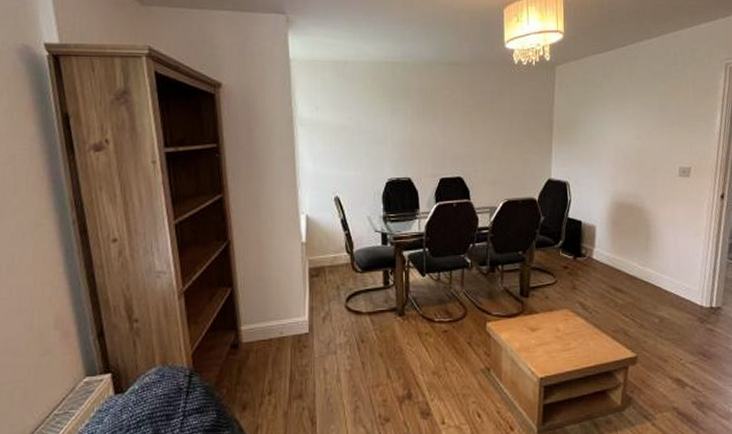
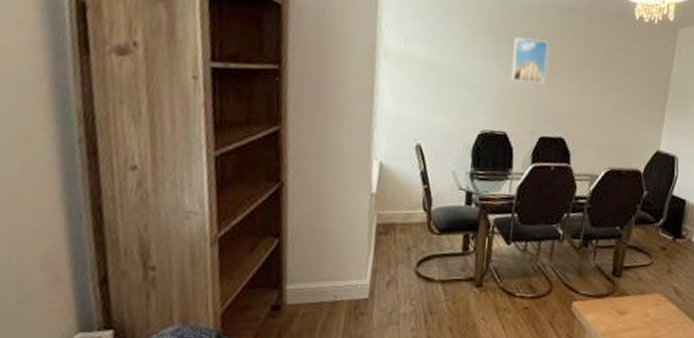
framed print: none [409,94,440,133] -> present [511,37,548,84]

